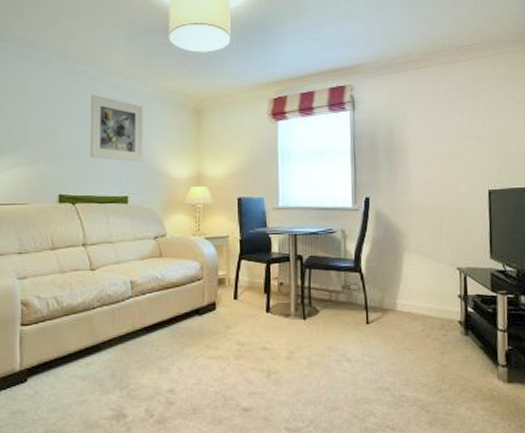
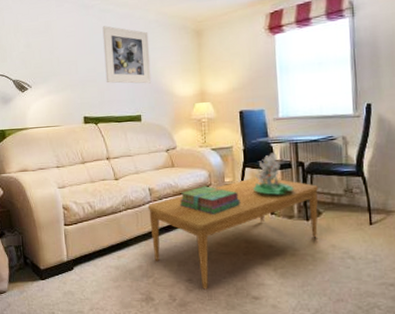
coffee table: none [127,271,316,402] -> present [147,177,319,289]
stack of books: none [165,279,234,313] -> present [179,186,240,215]
potted flower: none [249,244,291,290] -> present [253,152,294,195]

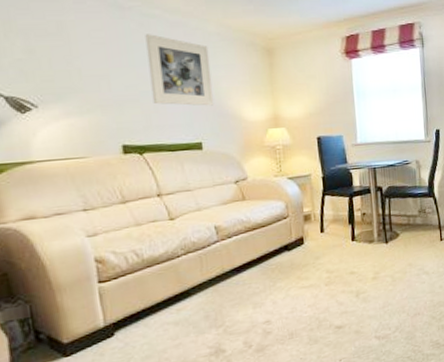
coffee table: present [147,177,319,289] -> none [214,204,396,329]
stack of books: present [179,186,240,215] -> none [252,218,321,249]
potted flower: present [253,152,294,195] -> none [334,179,373,222]

